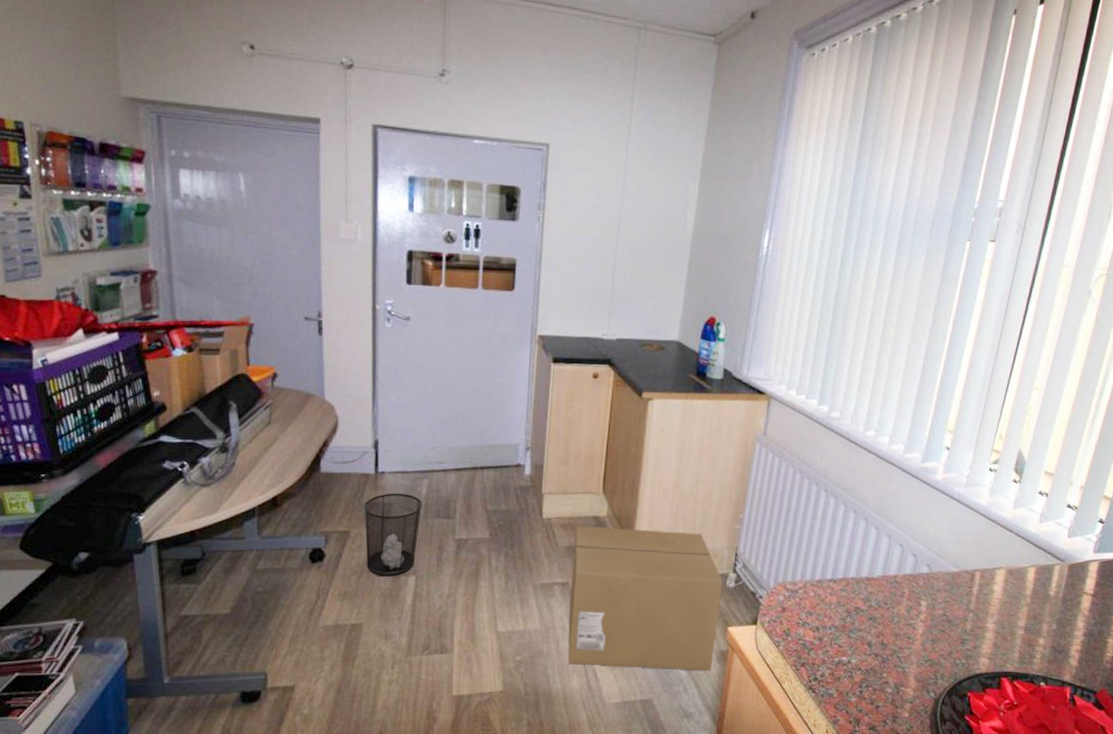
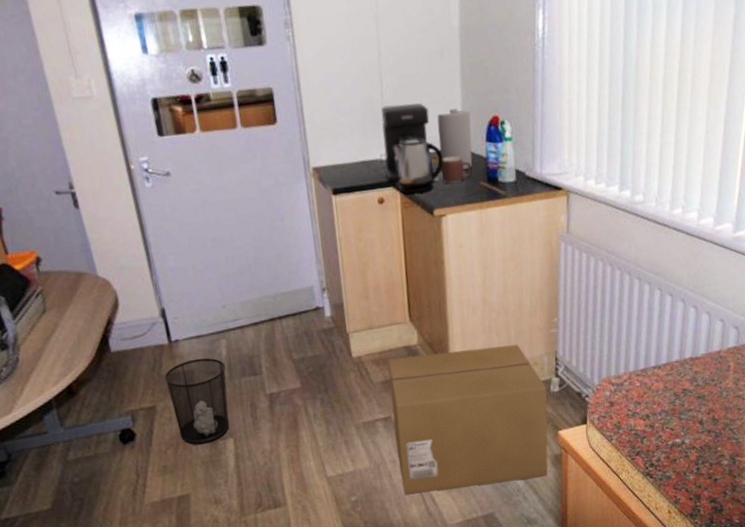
coffee maker: none [603,291,653,362] -> present [380,103,435,183]
kettle: none [614,324,659,375] -> present [394,138,444,194]
mug: none [655,346,683,372] -> present [441,156,472,184]
paper towel holder: none [657,304,690,361] -> present [437,108,473,171]

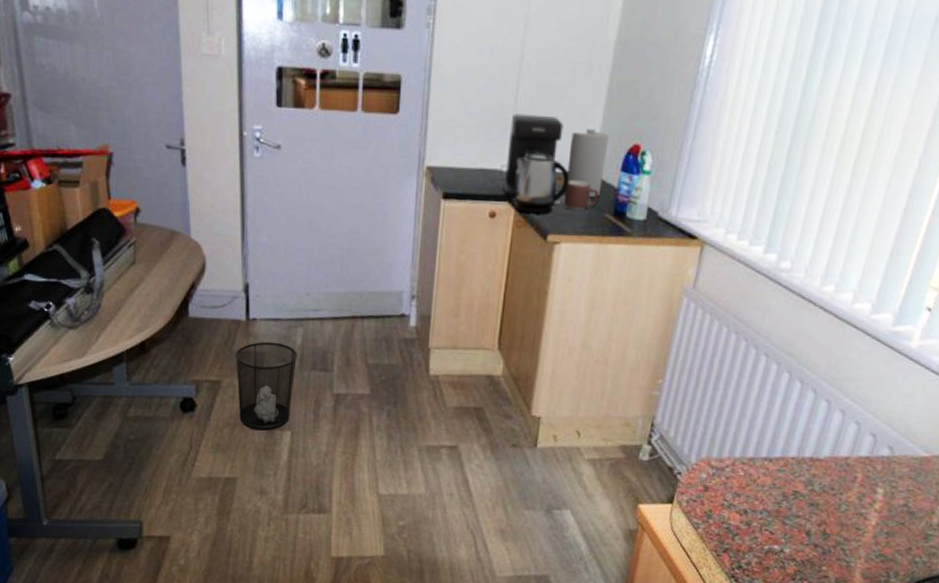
box: present [388,344,548,495] -> none [455,384,635,551]

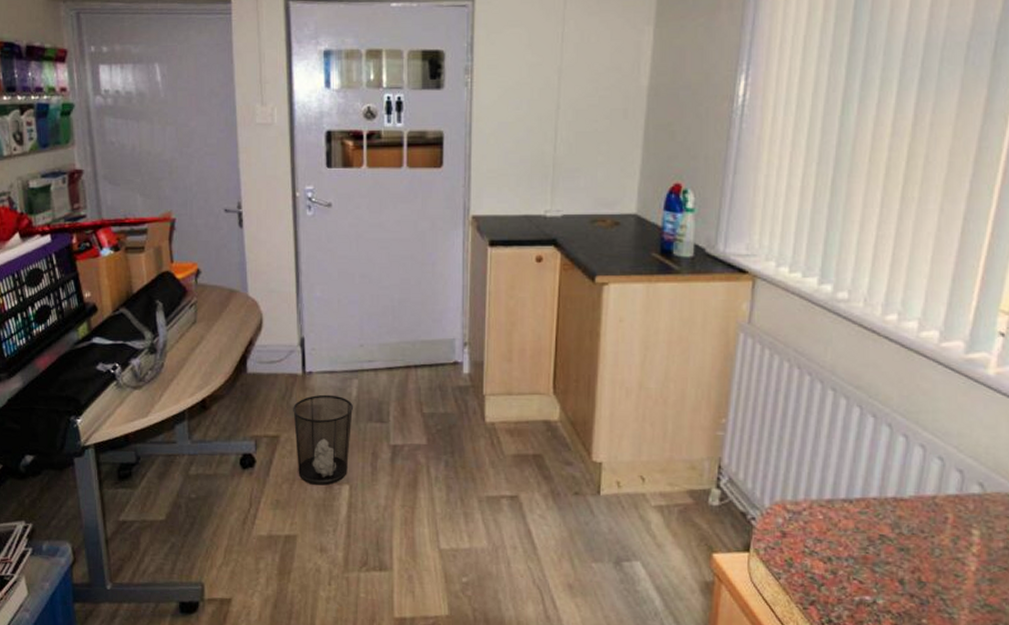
coffee maker: present [502,113,564,198] -> none [547,161,603,242]
kettle: present [514,153,570,214] -> none [560,198,613,256]
mug: present [564,180,599,211] -> none [610,221,643,251]
paper towel holder: present [567,129,609,198] -> none [610,171,649,238]

